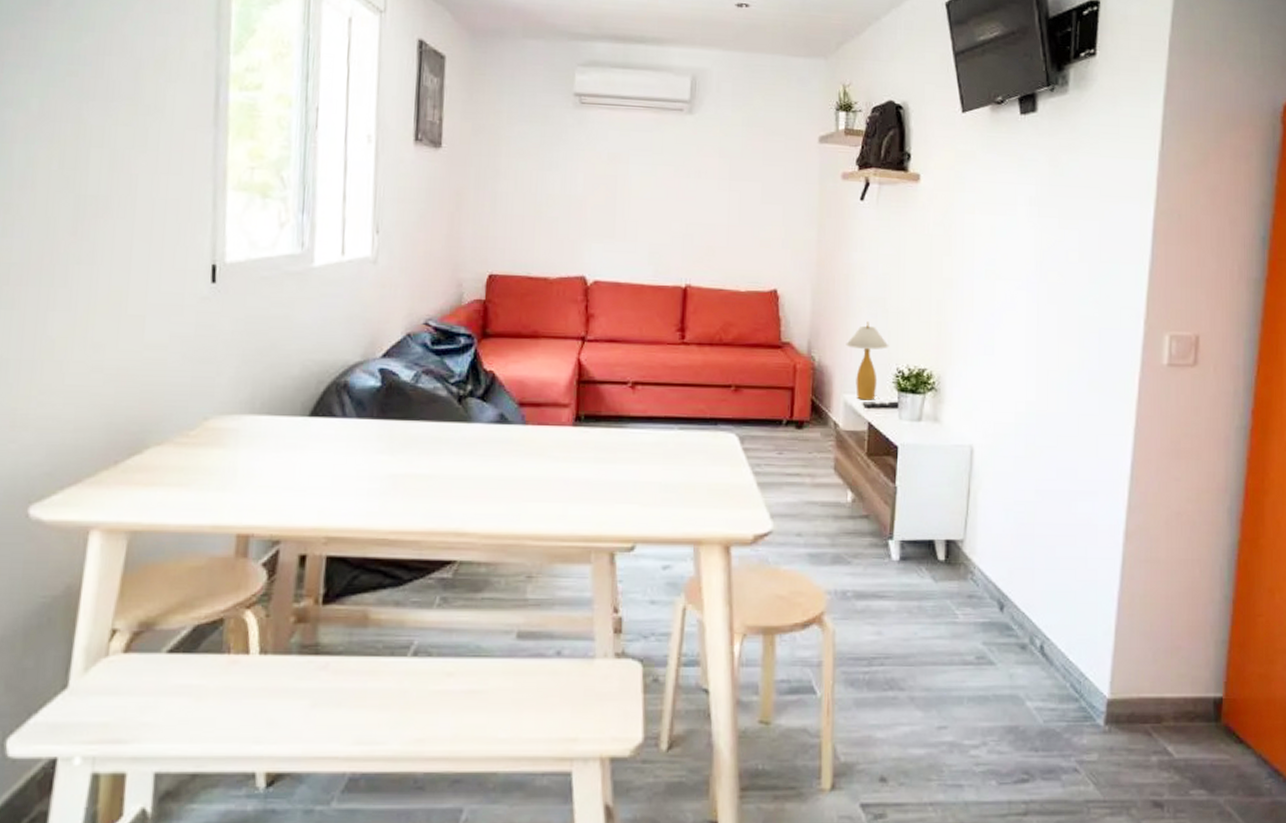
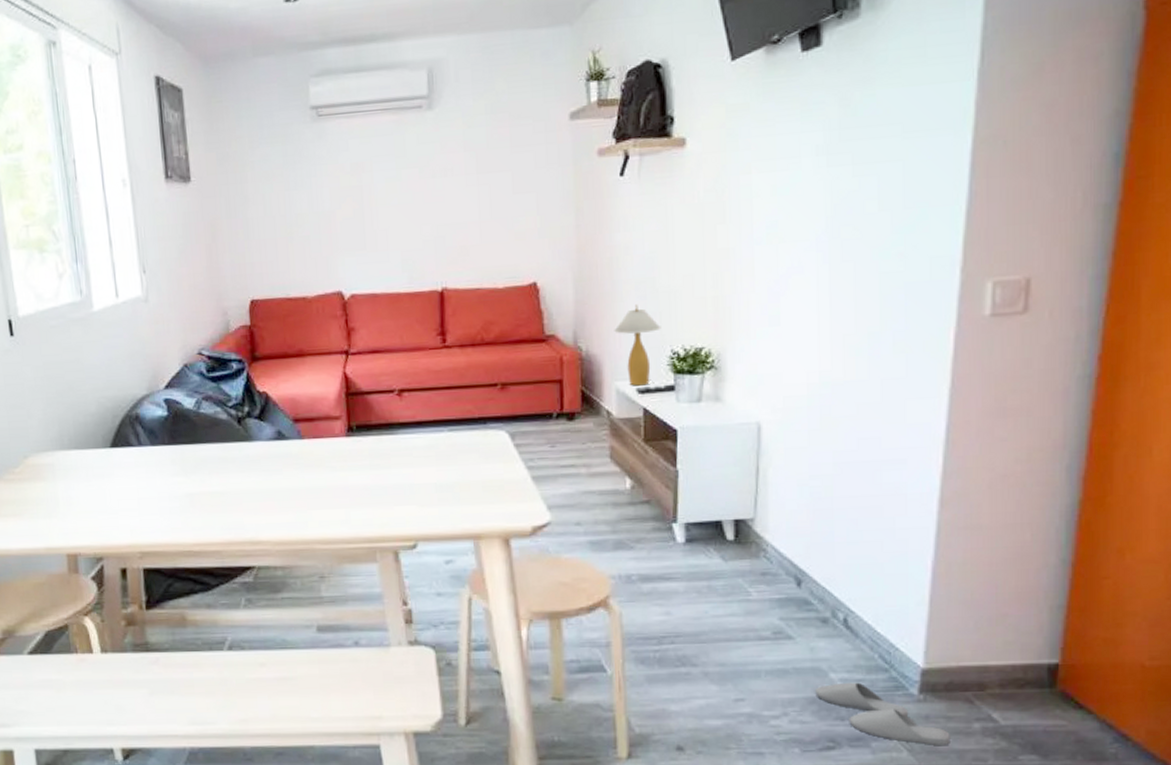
slippers: none [1013,711,1131,780] -> present [815,682,950,746]

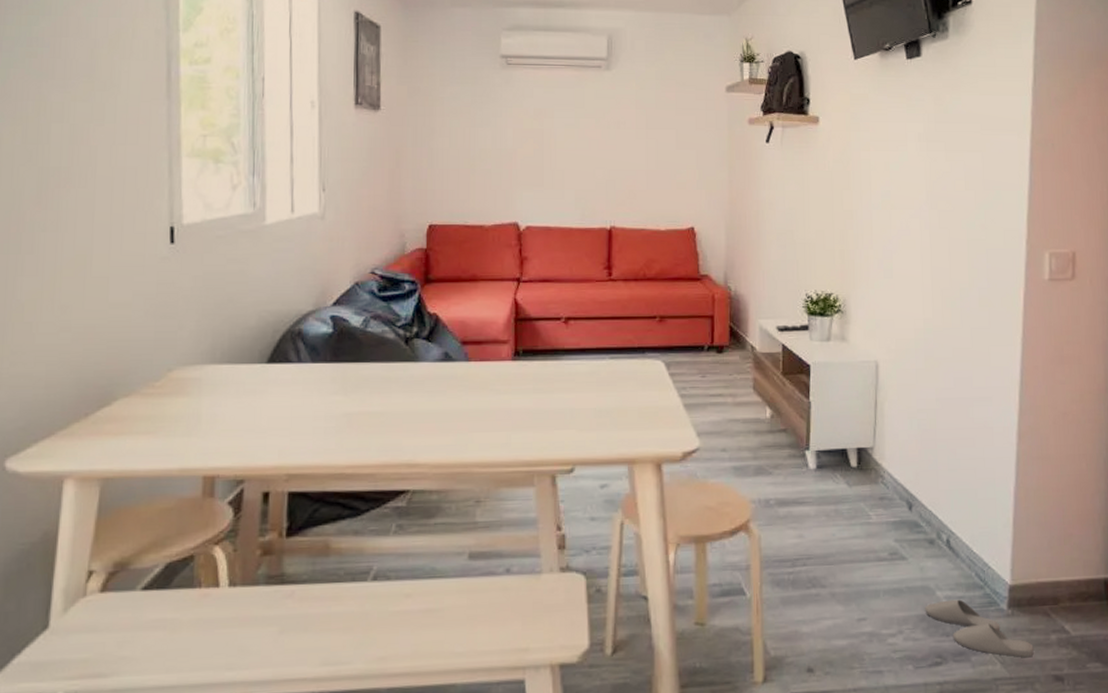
table lamp: present [614,304,661,386] -> none [759,252,798,324]

